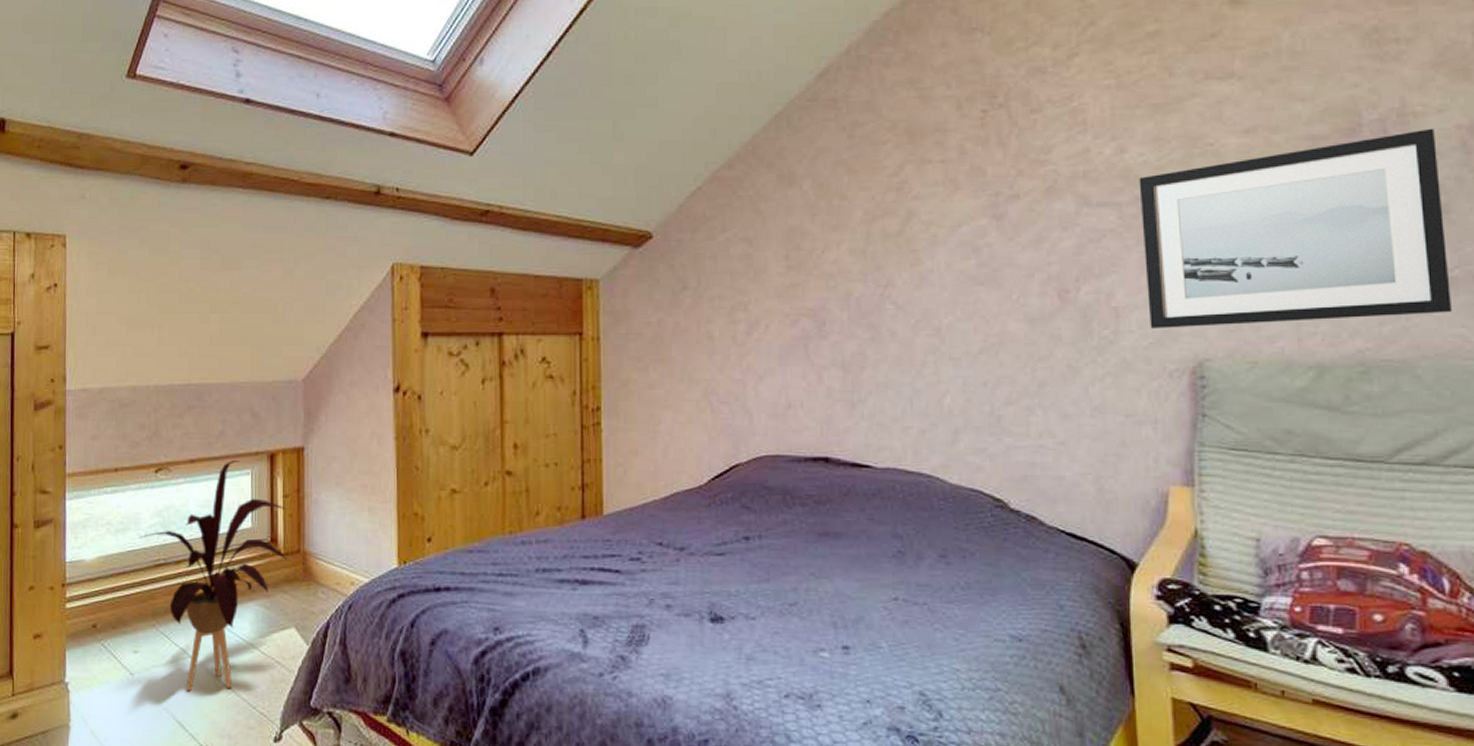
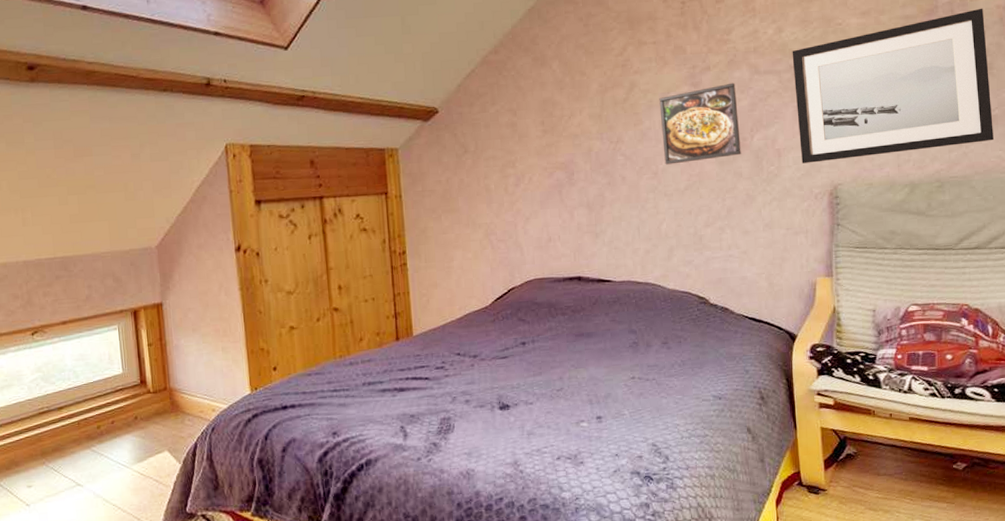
house plant: present [138,459,288,691] -> none [21,318,157,513]
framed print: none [946,216,1061,319] -> present [659,82,741,165]

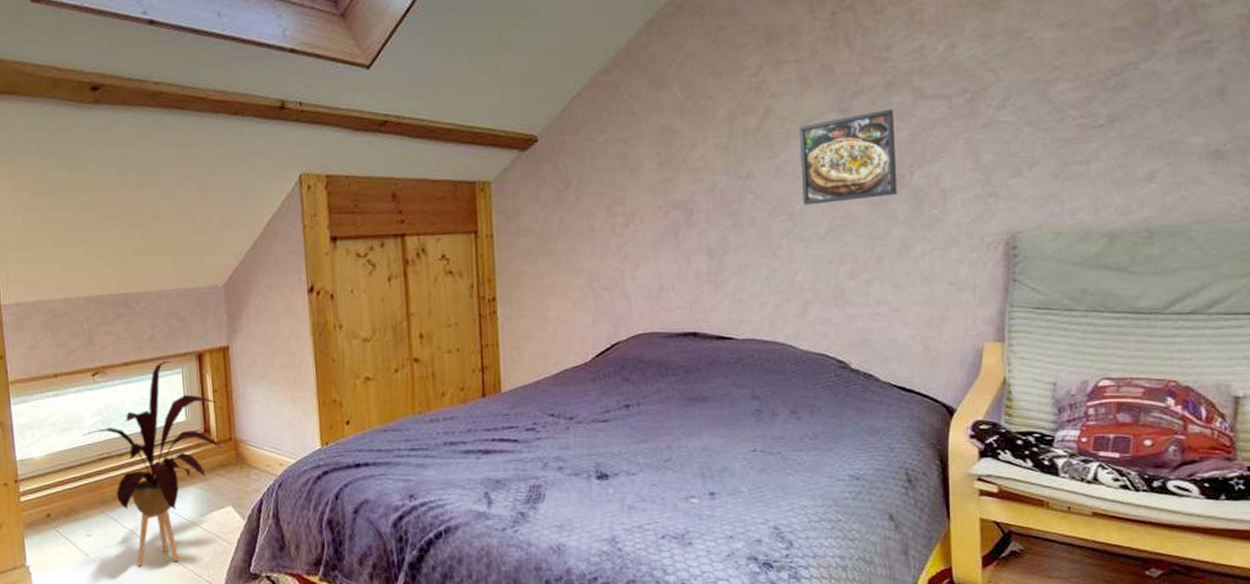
house plant: none [21,318,157,513] -> present [81,360,221,566]
wall art: present [792,8,994,164] -> none [967,18,1223,206]

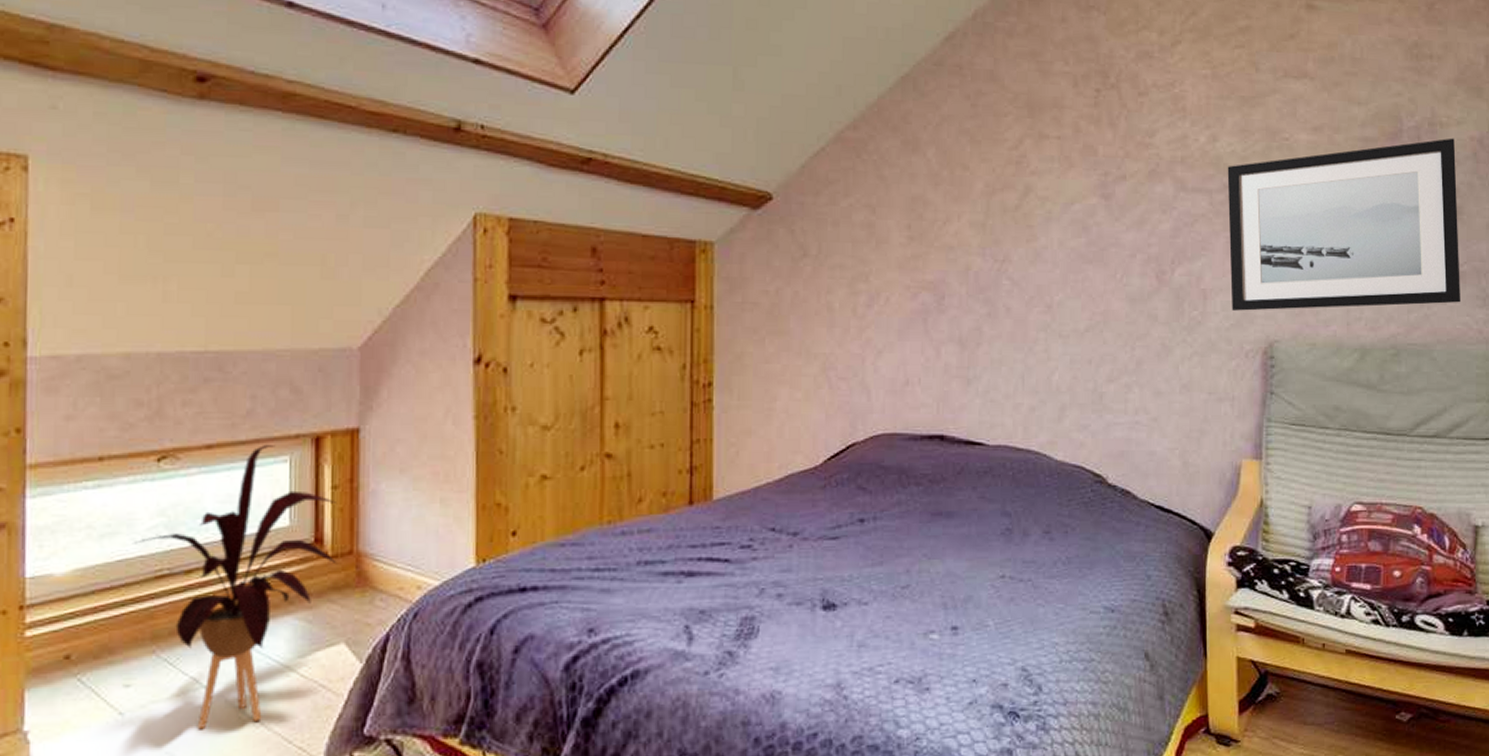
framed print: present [799,109,897,205] -> none [1060,199,1158,297]
wall art: none [967,18,1223,206] -> present [1227,138,1460,311]

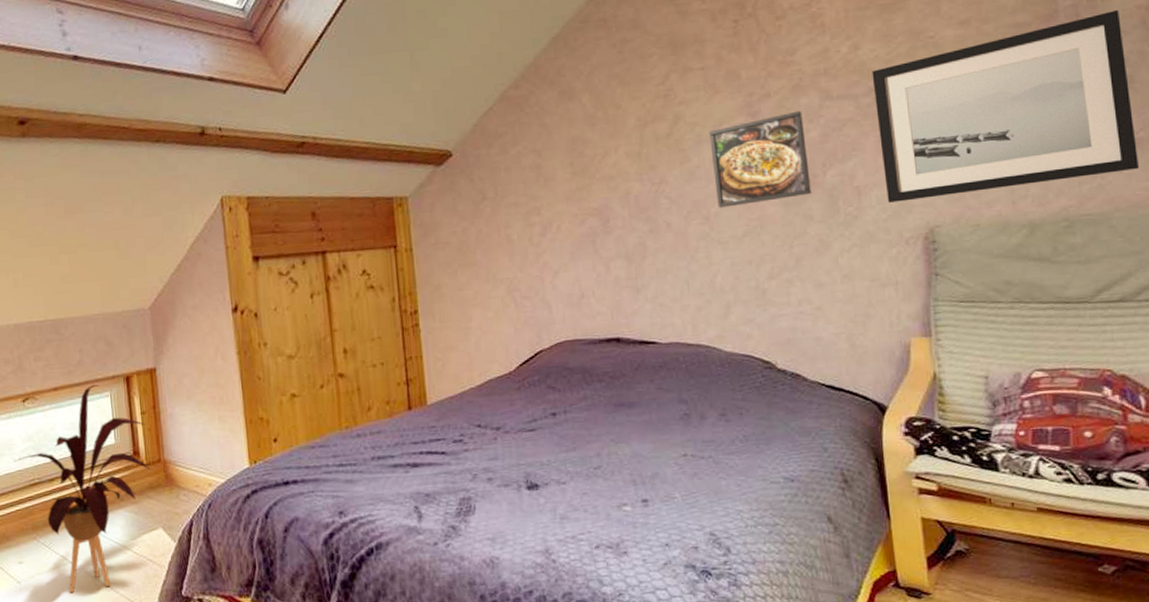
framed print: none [1060,199,1158,297] -> present [709,110,812,208]

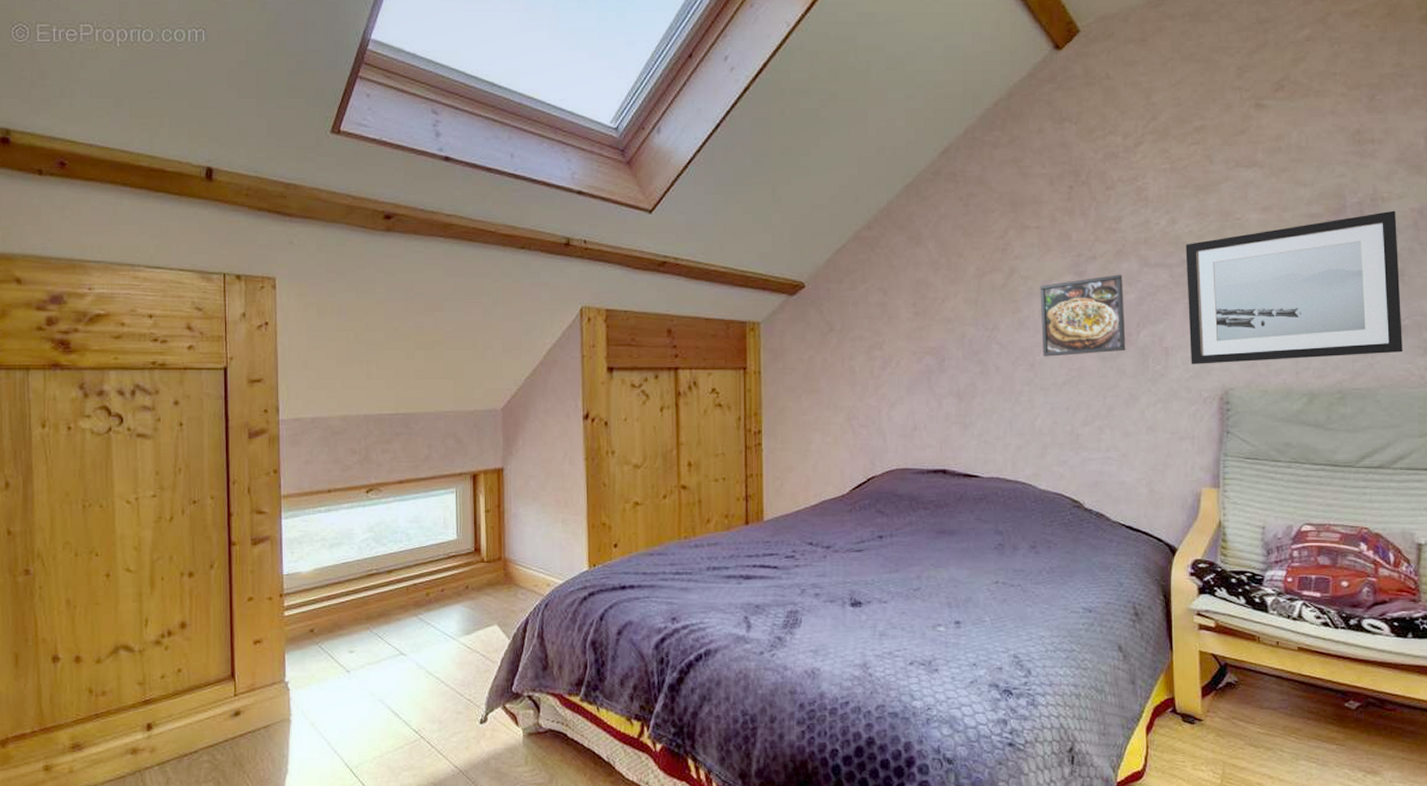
house plant: present [12,384,150,592] -> none [351,480,490,683]

